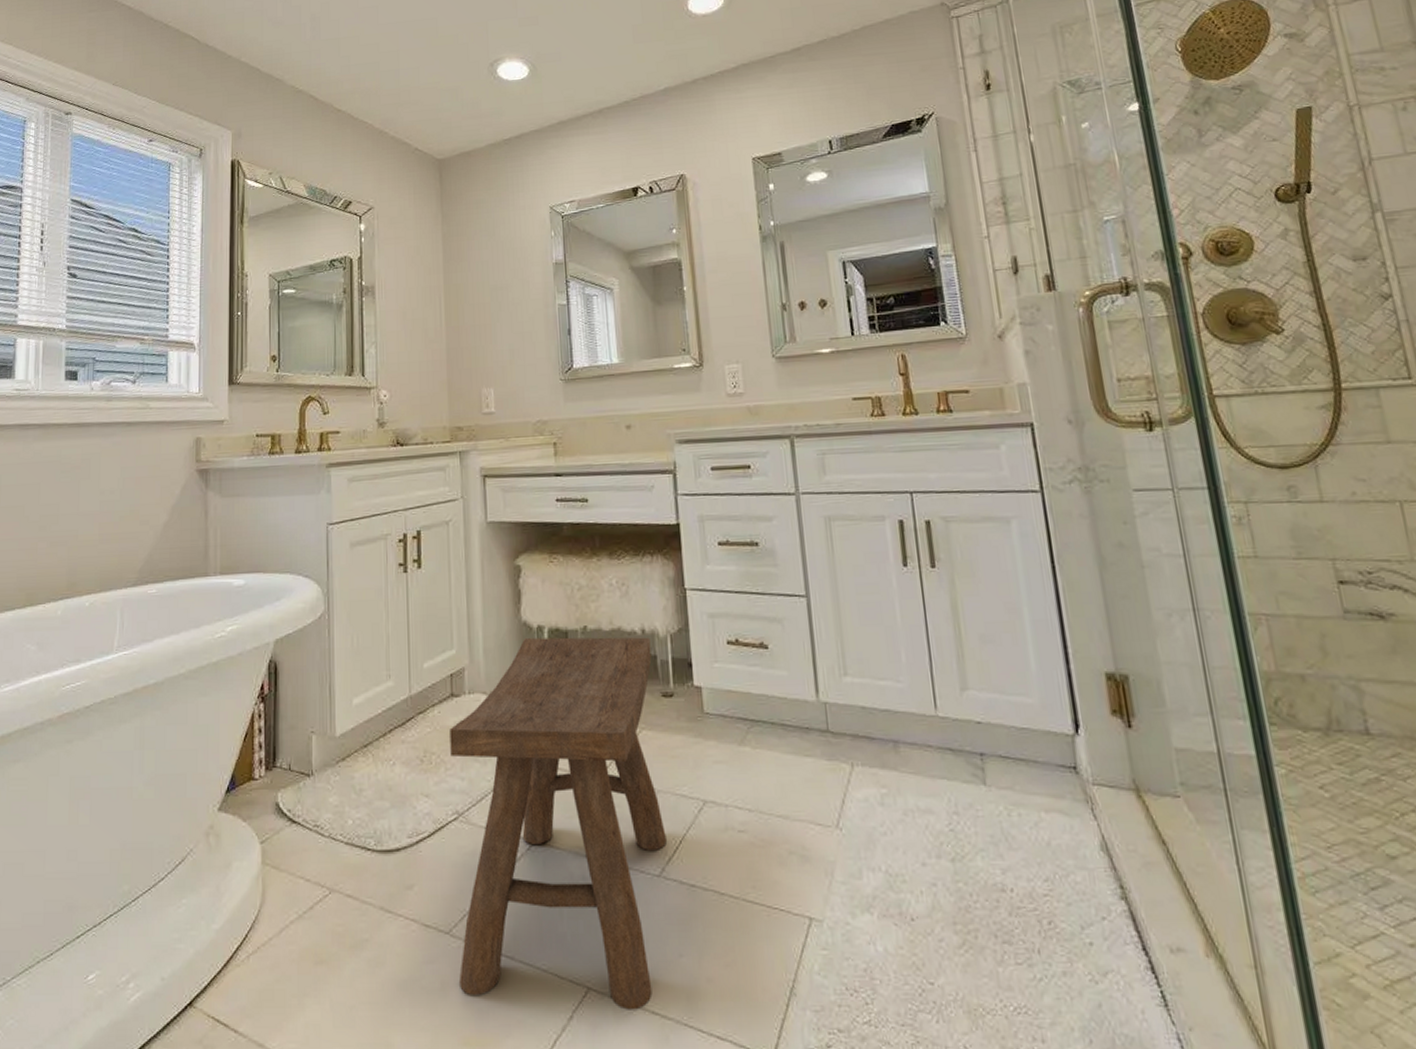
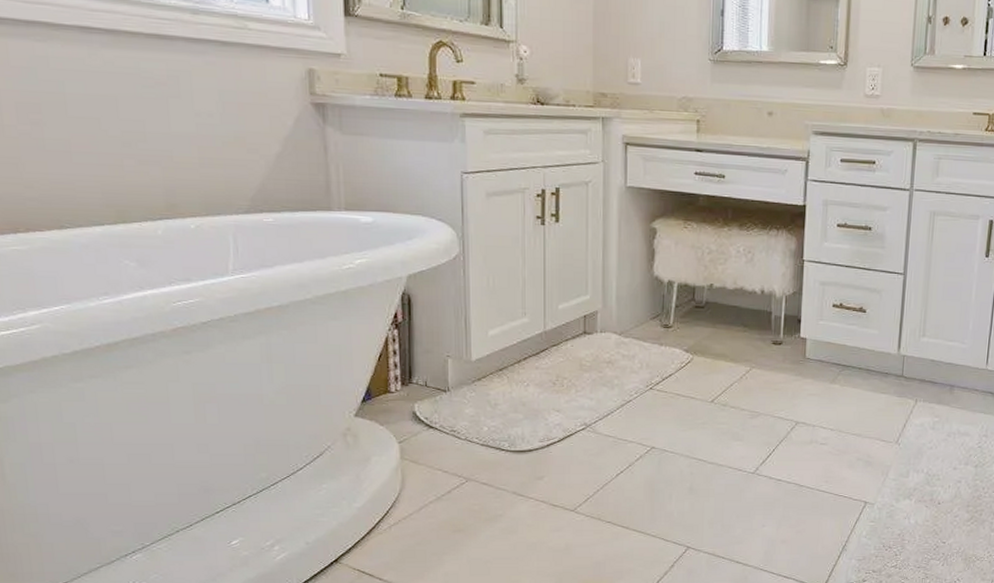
stool: present [450,637,667,1010] -> none [581,291,768,561]

